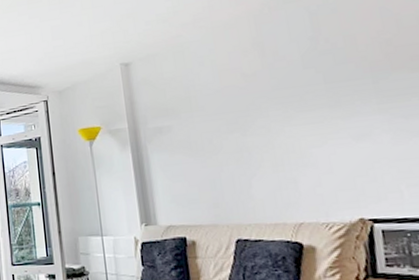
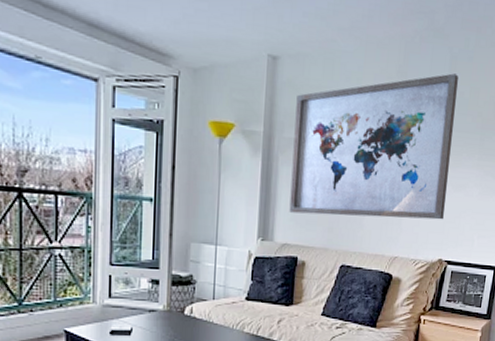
wall art: none [154,28,351,195] -> present [289,73,458,220]

